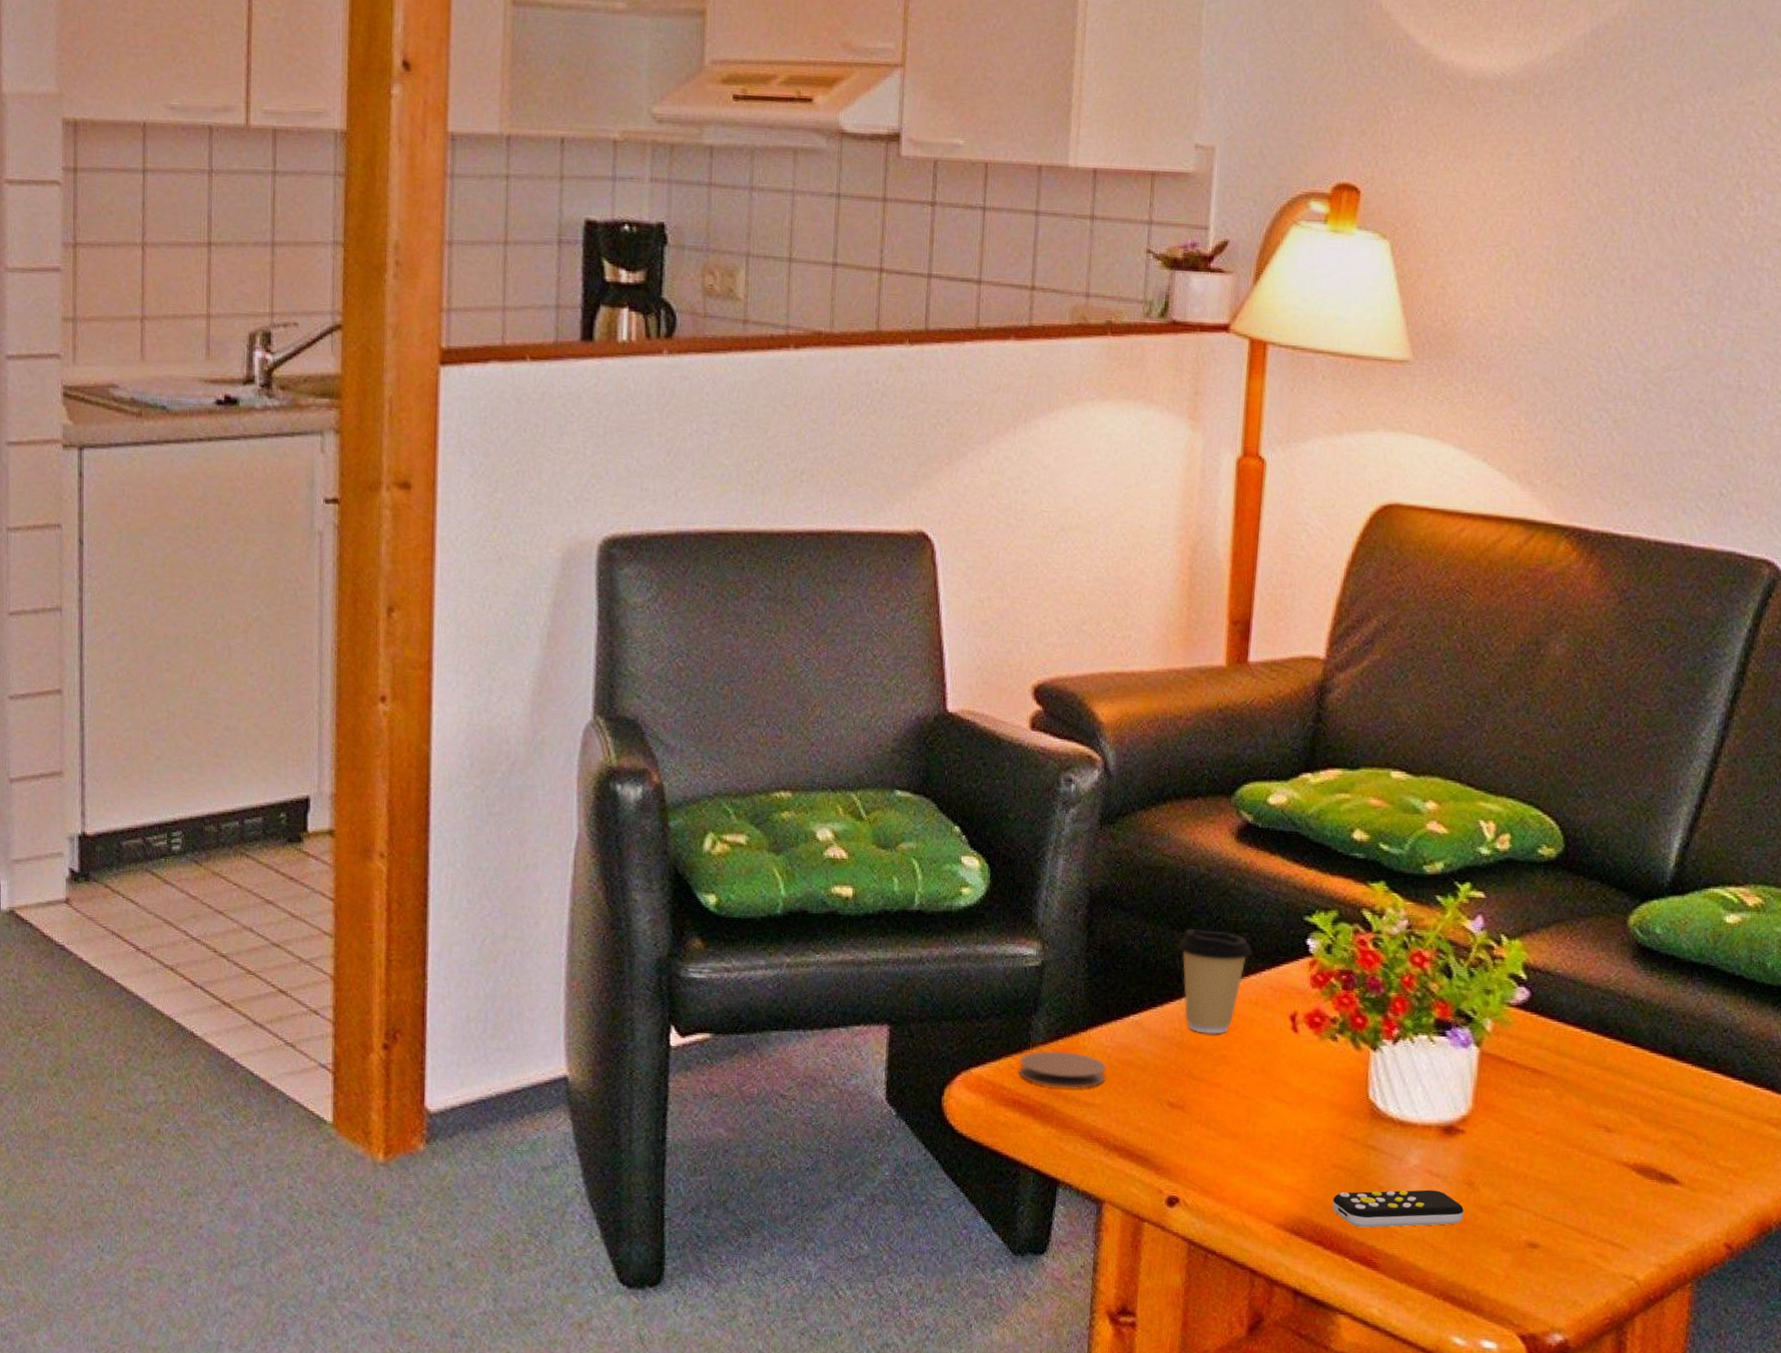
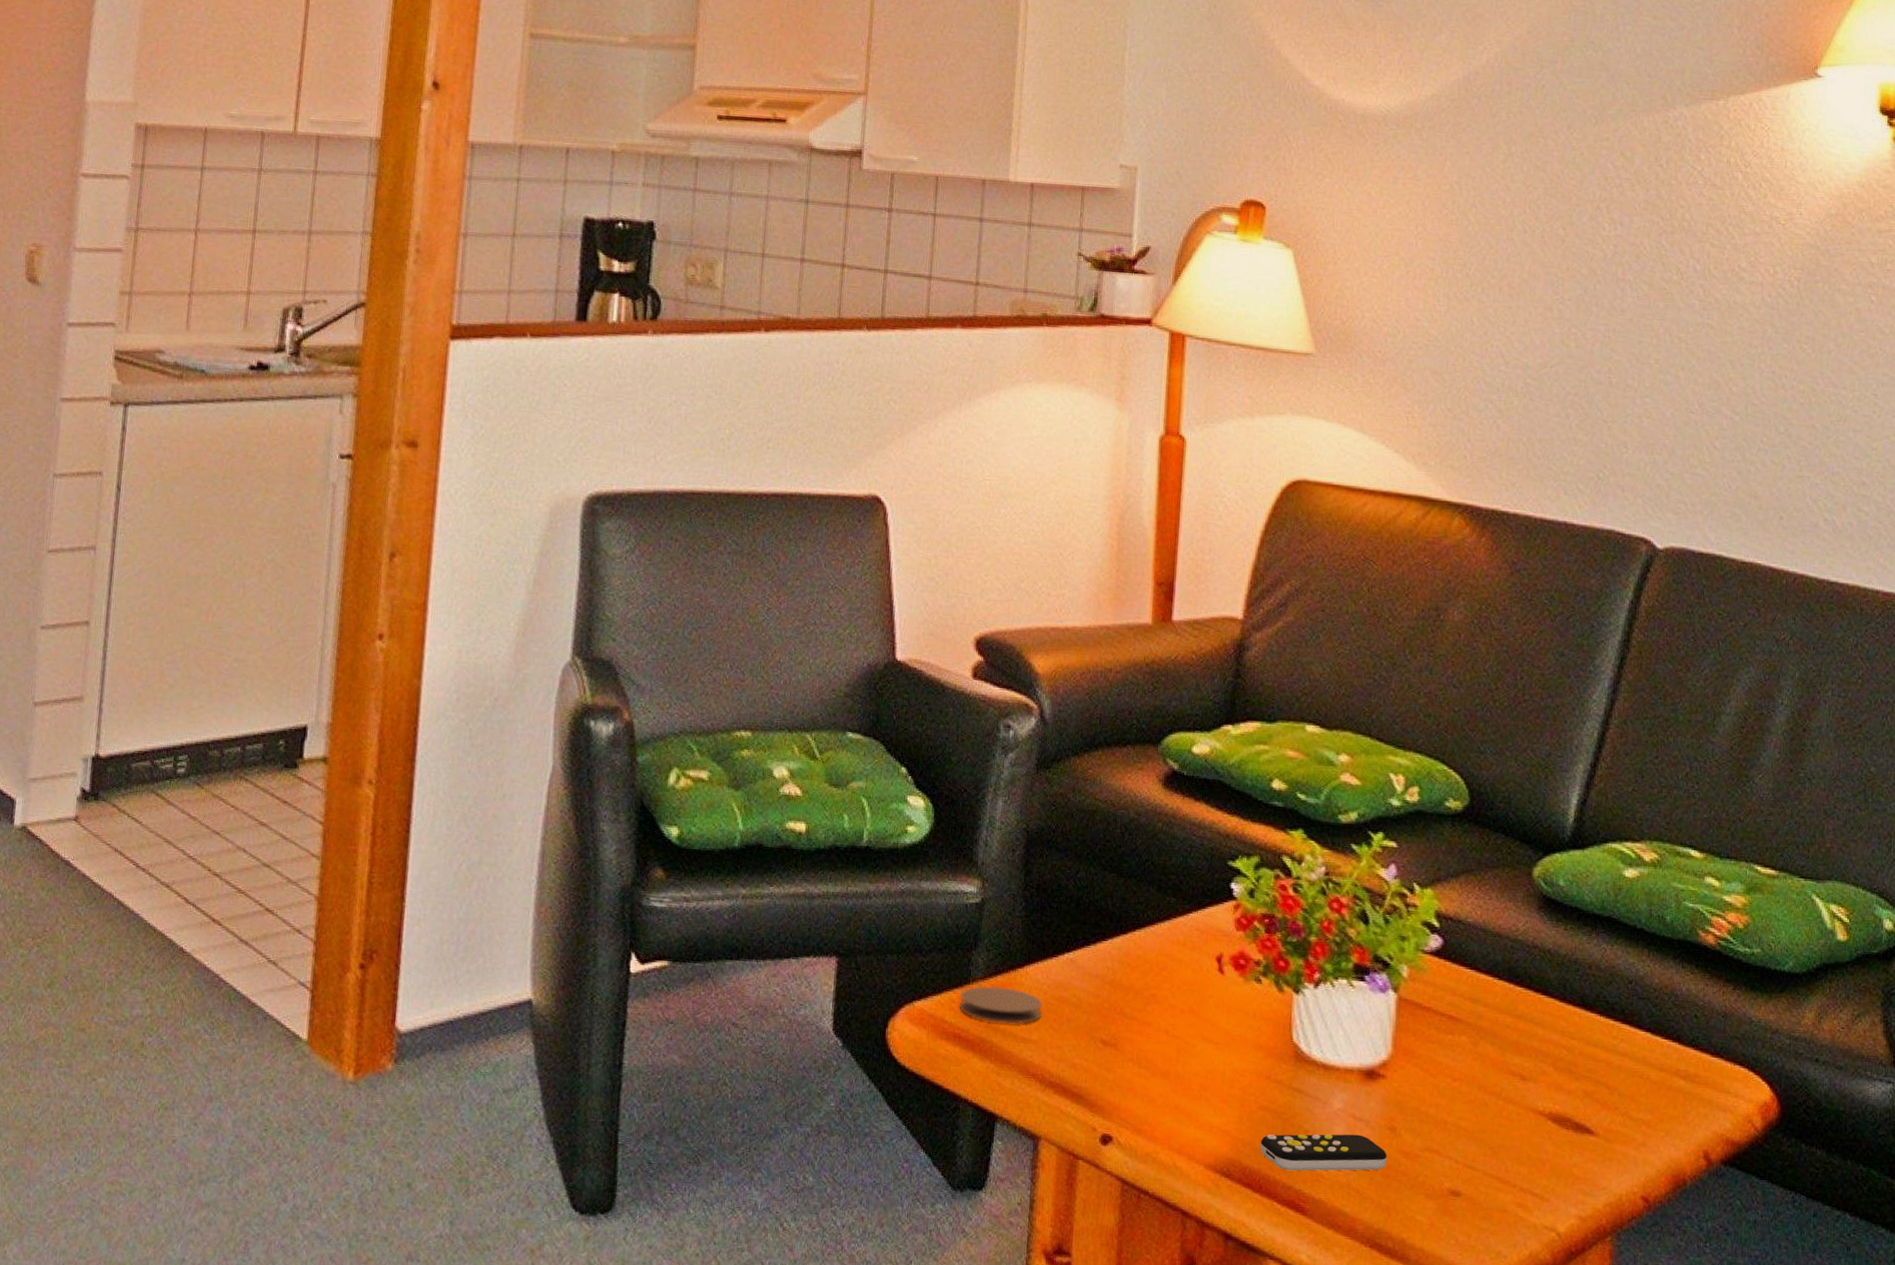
coffee cup: present [1177,928,1252,1034] -> none [1109,869,1180,974]

